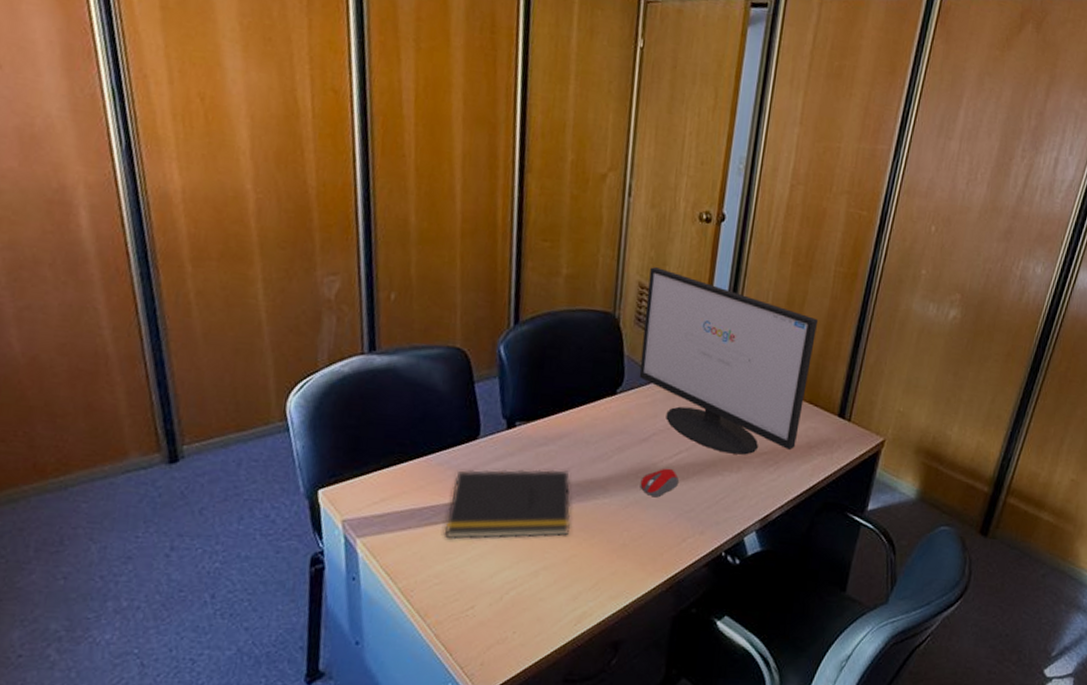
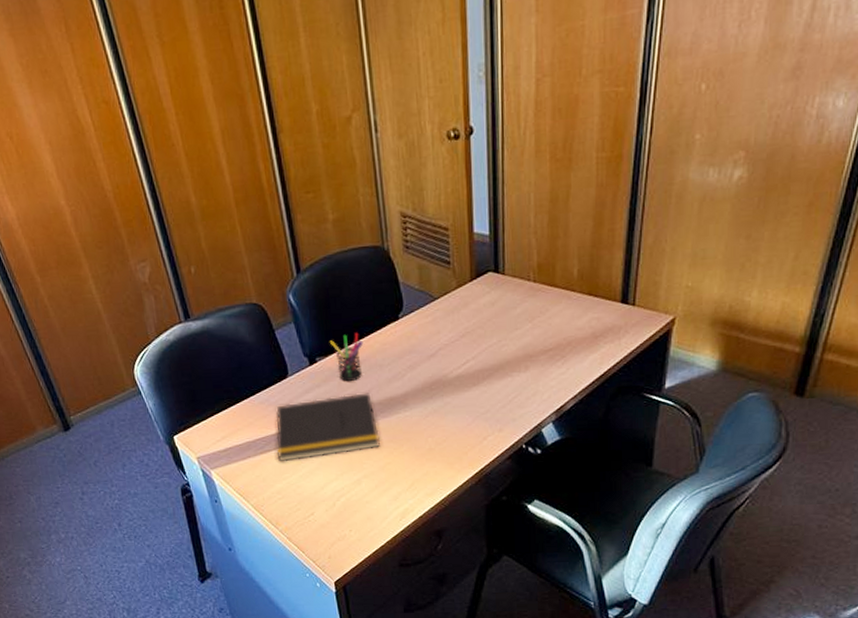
pen holder: none [534,400,573,455] -> present [329,332,364,381]
computer monitor: present [639,267,819,455] -> none [409,194,587,356]
computer mouse: present [640,468,679,498] -> none [435,377,470,405]

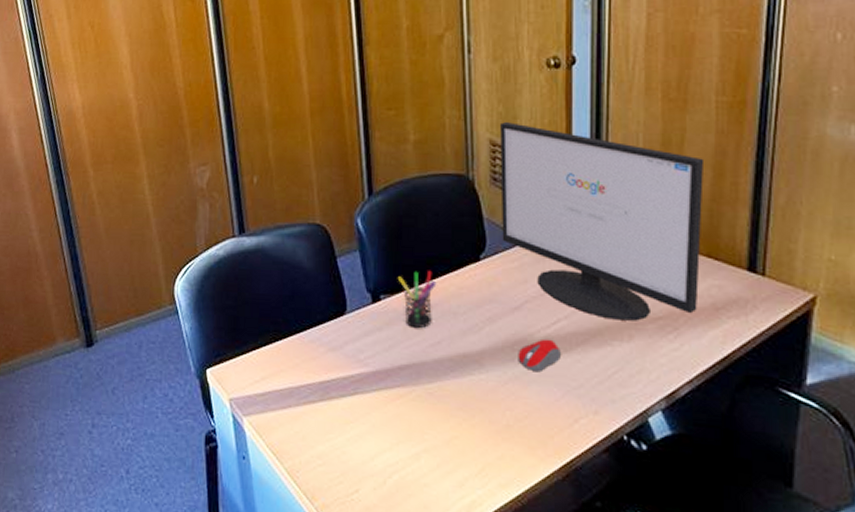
notepad: present [276,393,381,462] -> none [322,343,448,419]
computer monitor: none [409,194,587,356] -> present [500,122,705,321]
computer mouse: none [435,377,470,405] -> present [518,338,561,373]

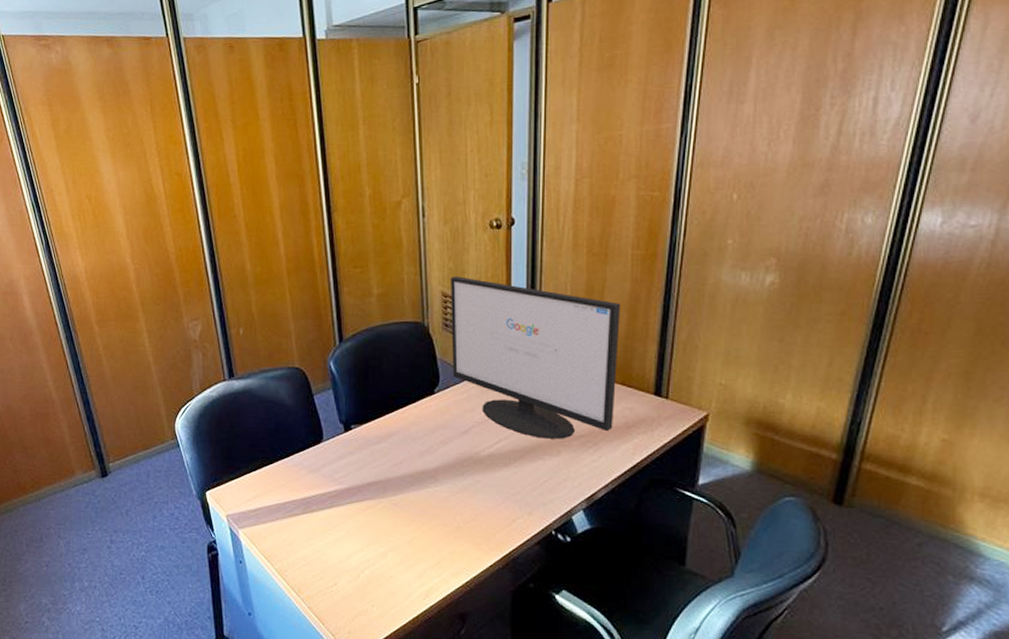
pen holder: present [397,270,437,328] -> none [365,403,399,451]
computer mouse: present [518,338,561,373] -> none [466,456,501,484]

